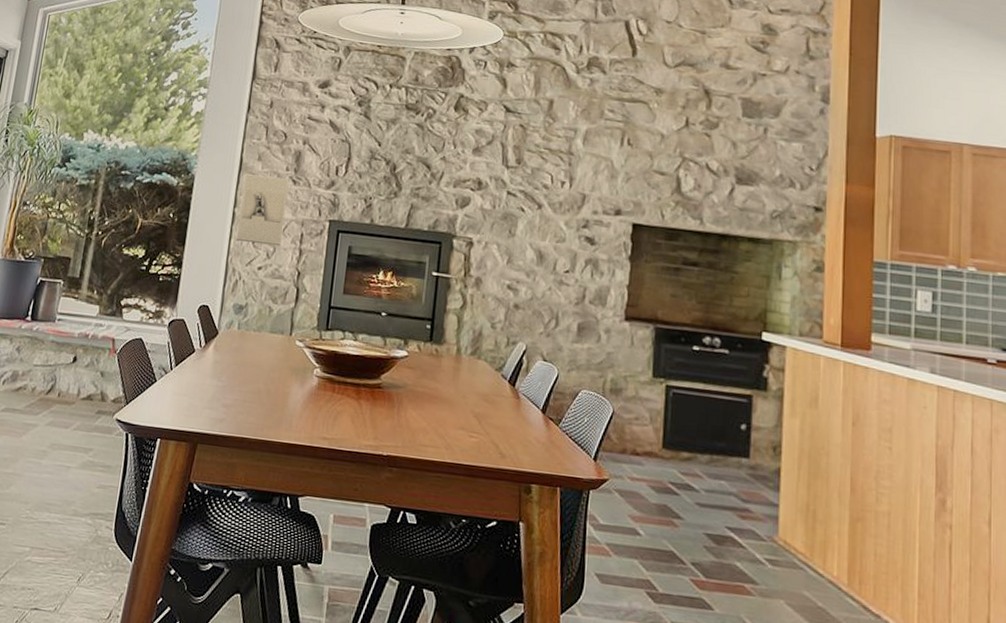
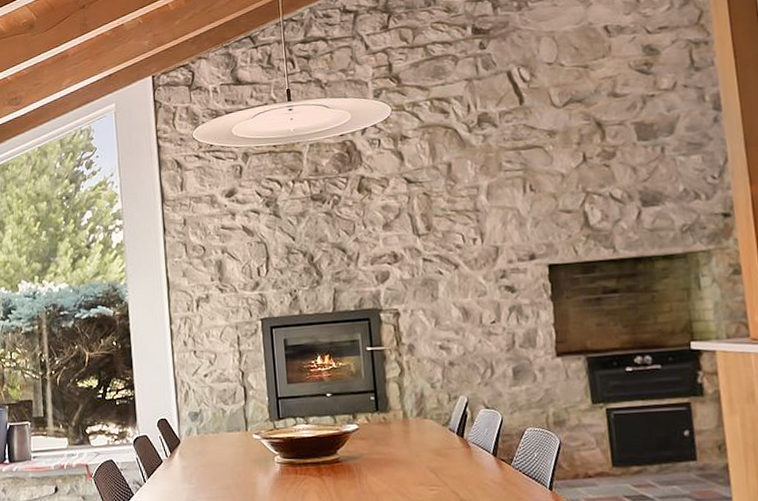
wall sculpture: present [236,173,290,246] -> none [173,288,221,355]

